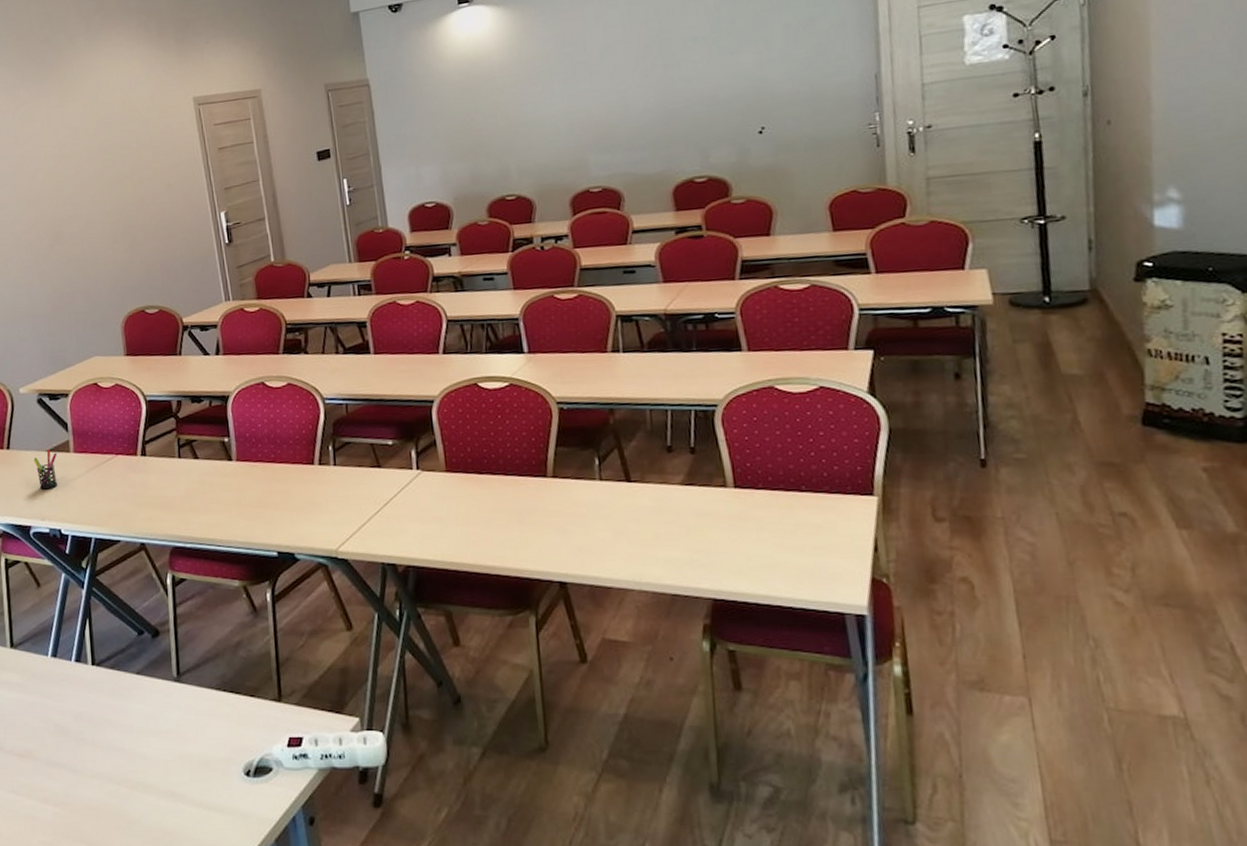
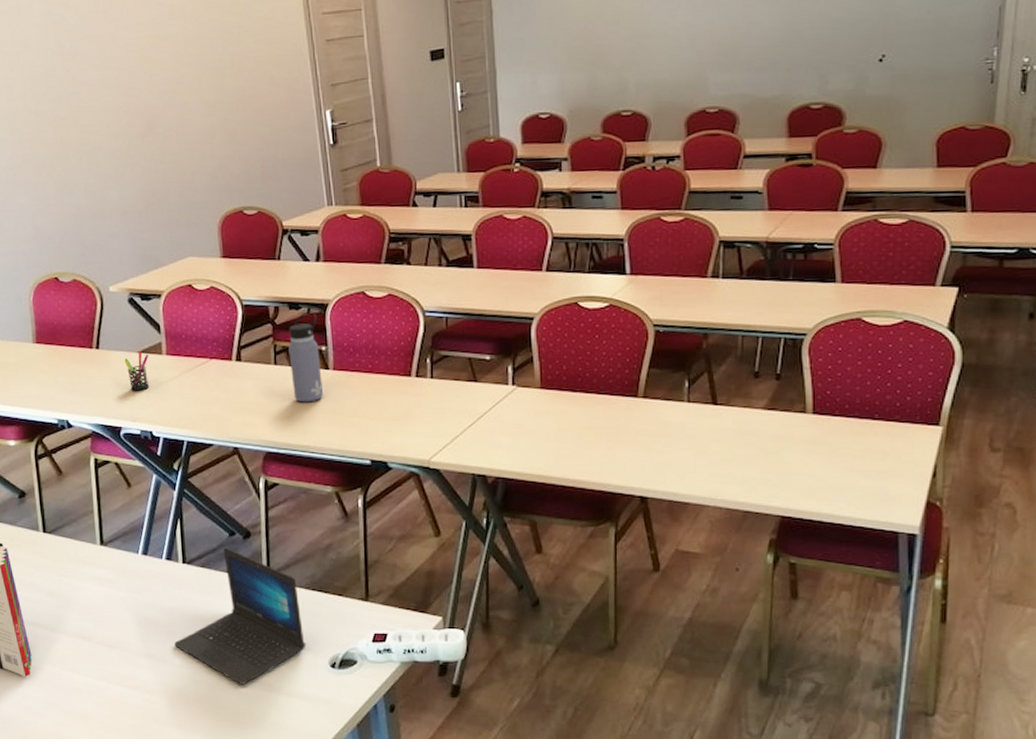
laptop: none [84,647,219,796] -> present [174,547,306,685]
water bottle: none [192,403,228,495] -> present [288,311,324,403]

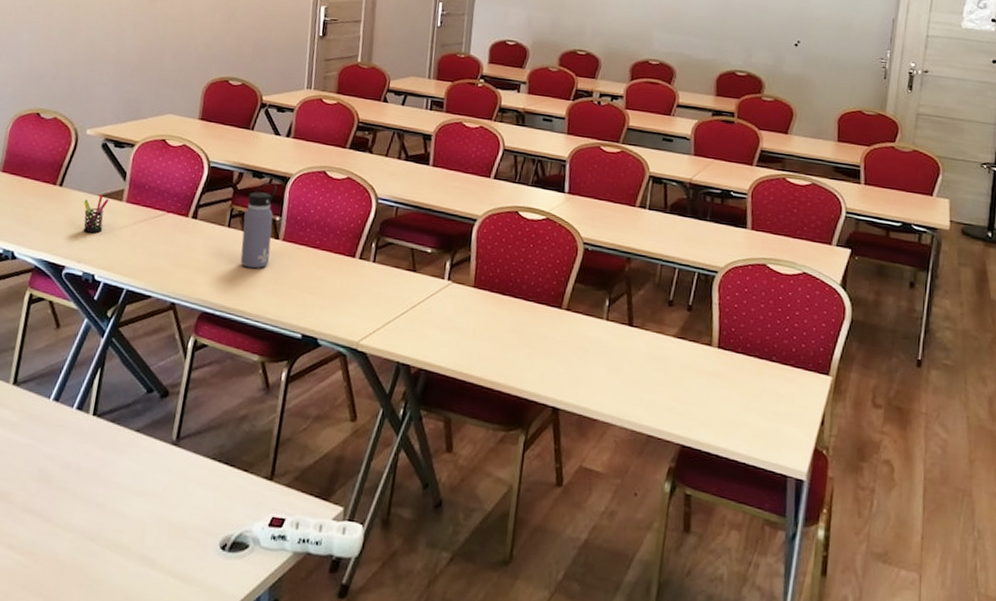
laptop: present [174,547,306,685] -> none [63,404,205,557]

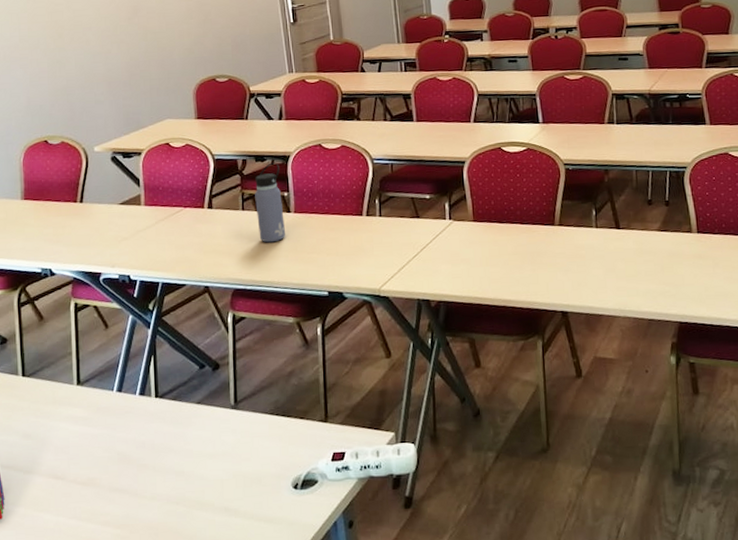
pen holder: present [83,195,109,234] -> none [106,203,129,240]

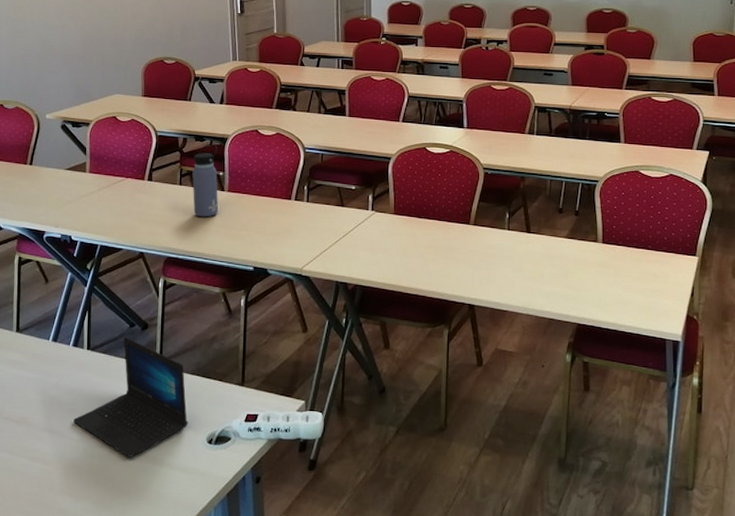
laptop: none [145,379,271,512] -> present [73,336,188,457]

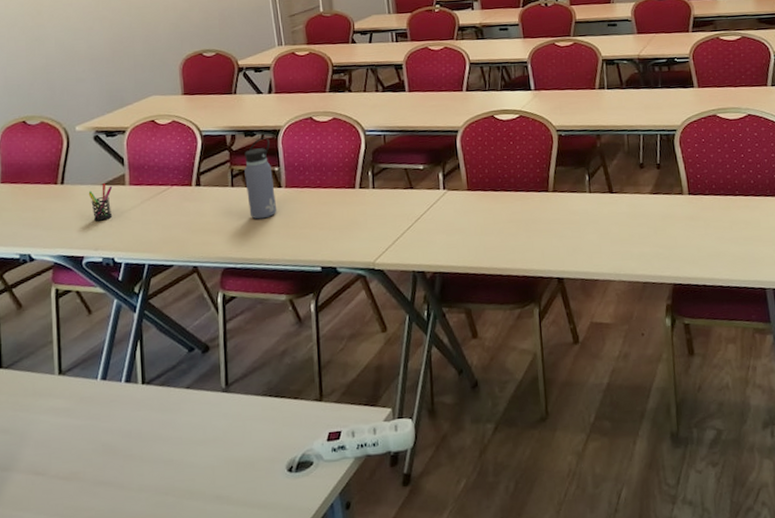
pen holder: none [53,169,75,202] -> present [88,183,113,221]
laptop: present [73,336,188,457] -> none [132,363,264,501]

